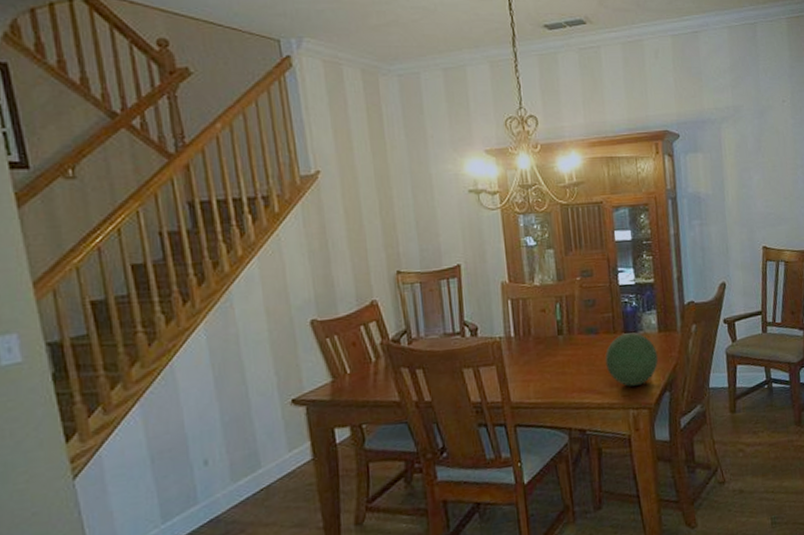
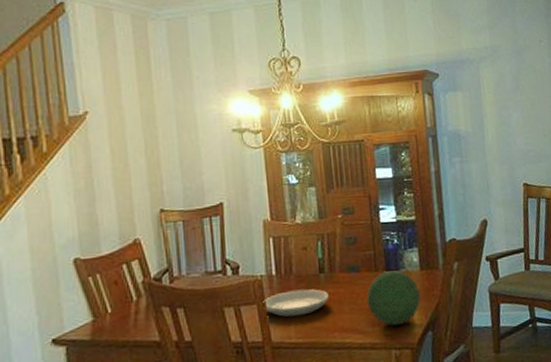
plate: none [502,350,567,378] -> present [263,289,329,318]

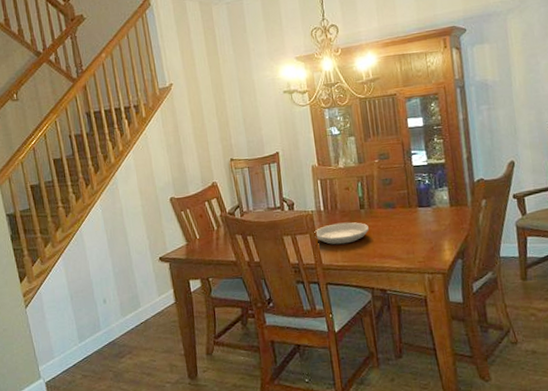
decorative orb: present [366,270,421,326] -> none [401,207,451,254]

